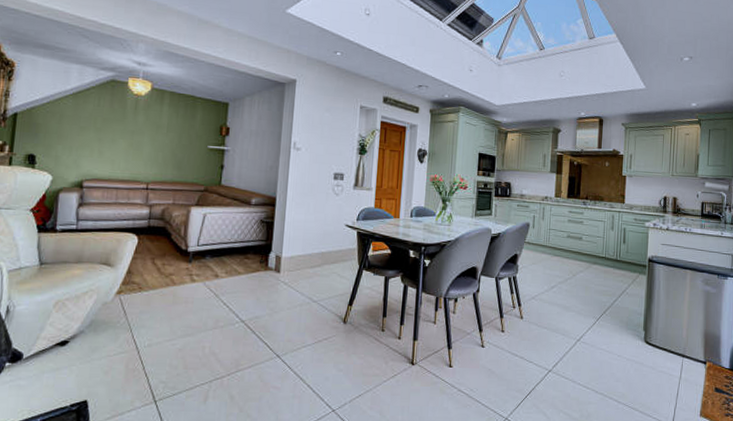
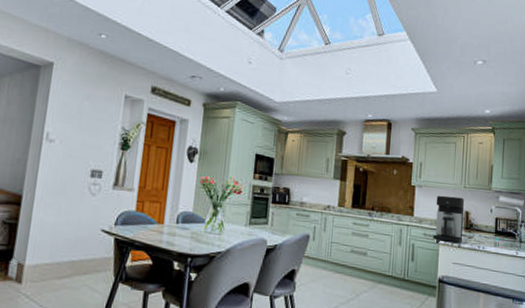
coffee maker: none [643,183,673,227] -> present [433,195,465,244]

